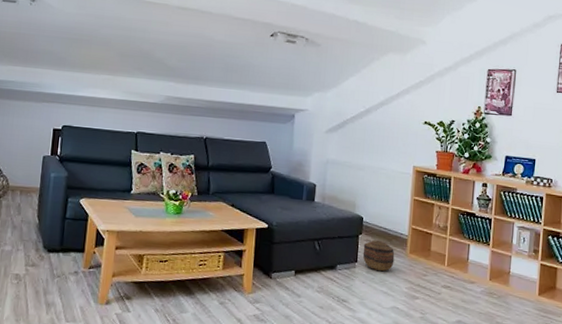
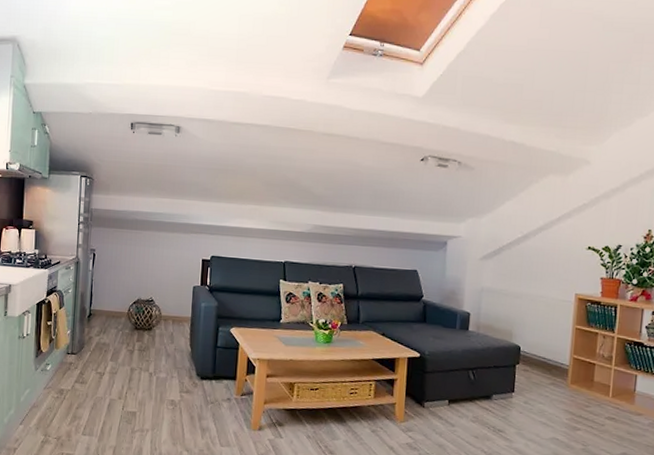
basket: present [362,239,395,272] -> none [520,369,555,402]

